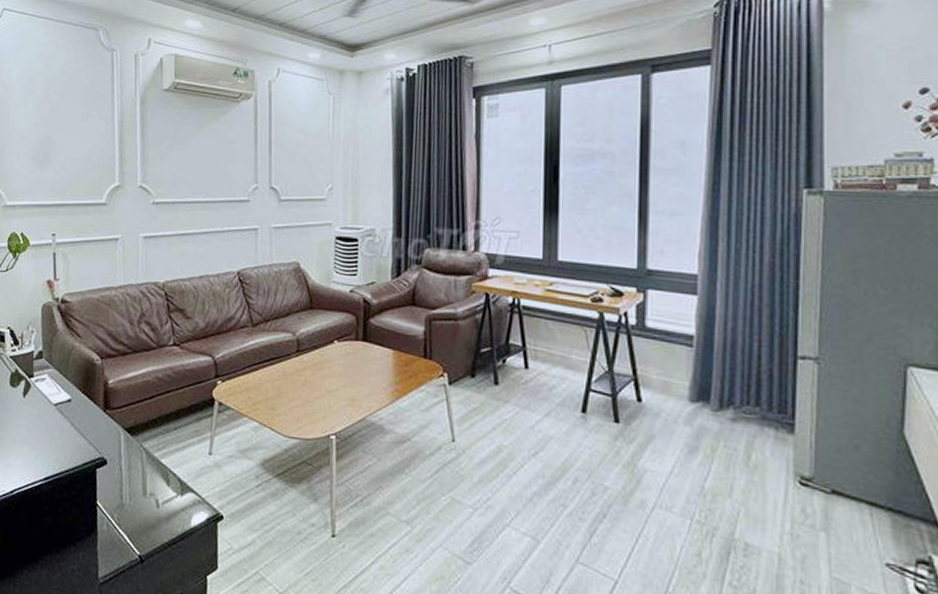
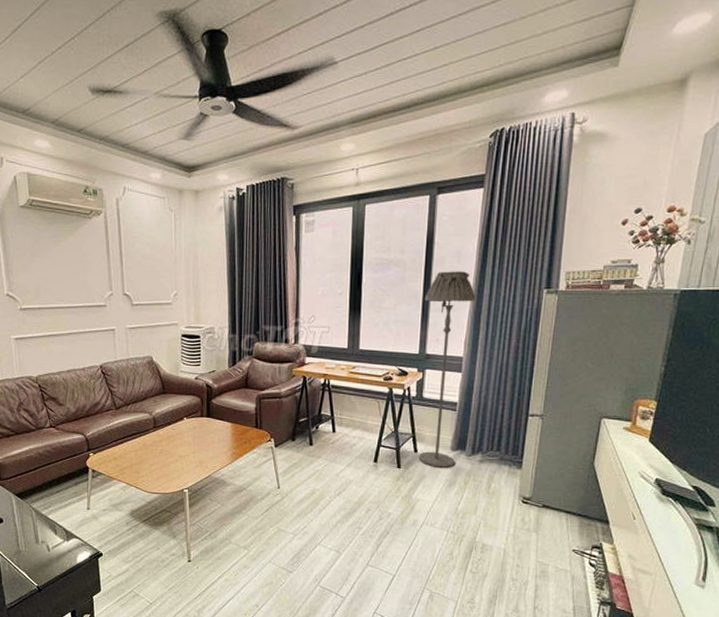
floor lamp: none [641,164,710,427] -> present [419,271,476,468]

